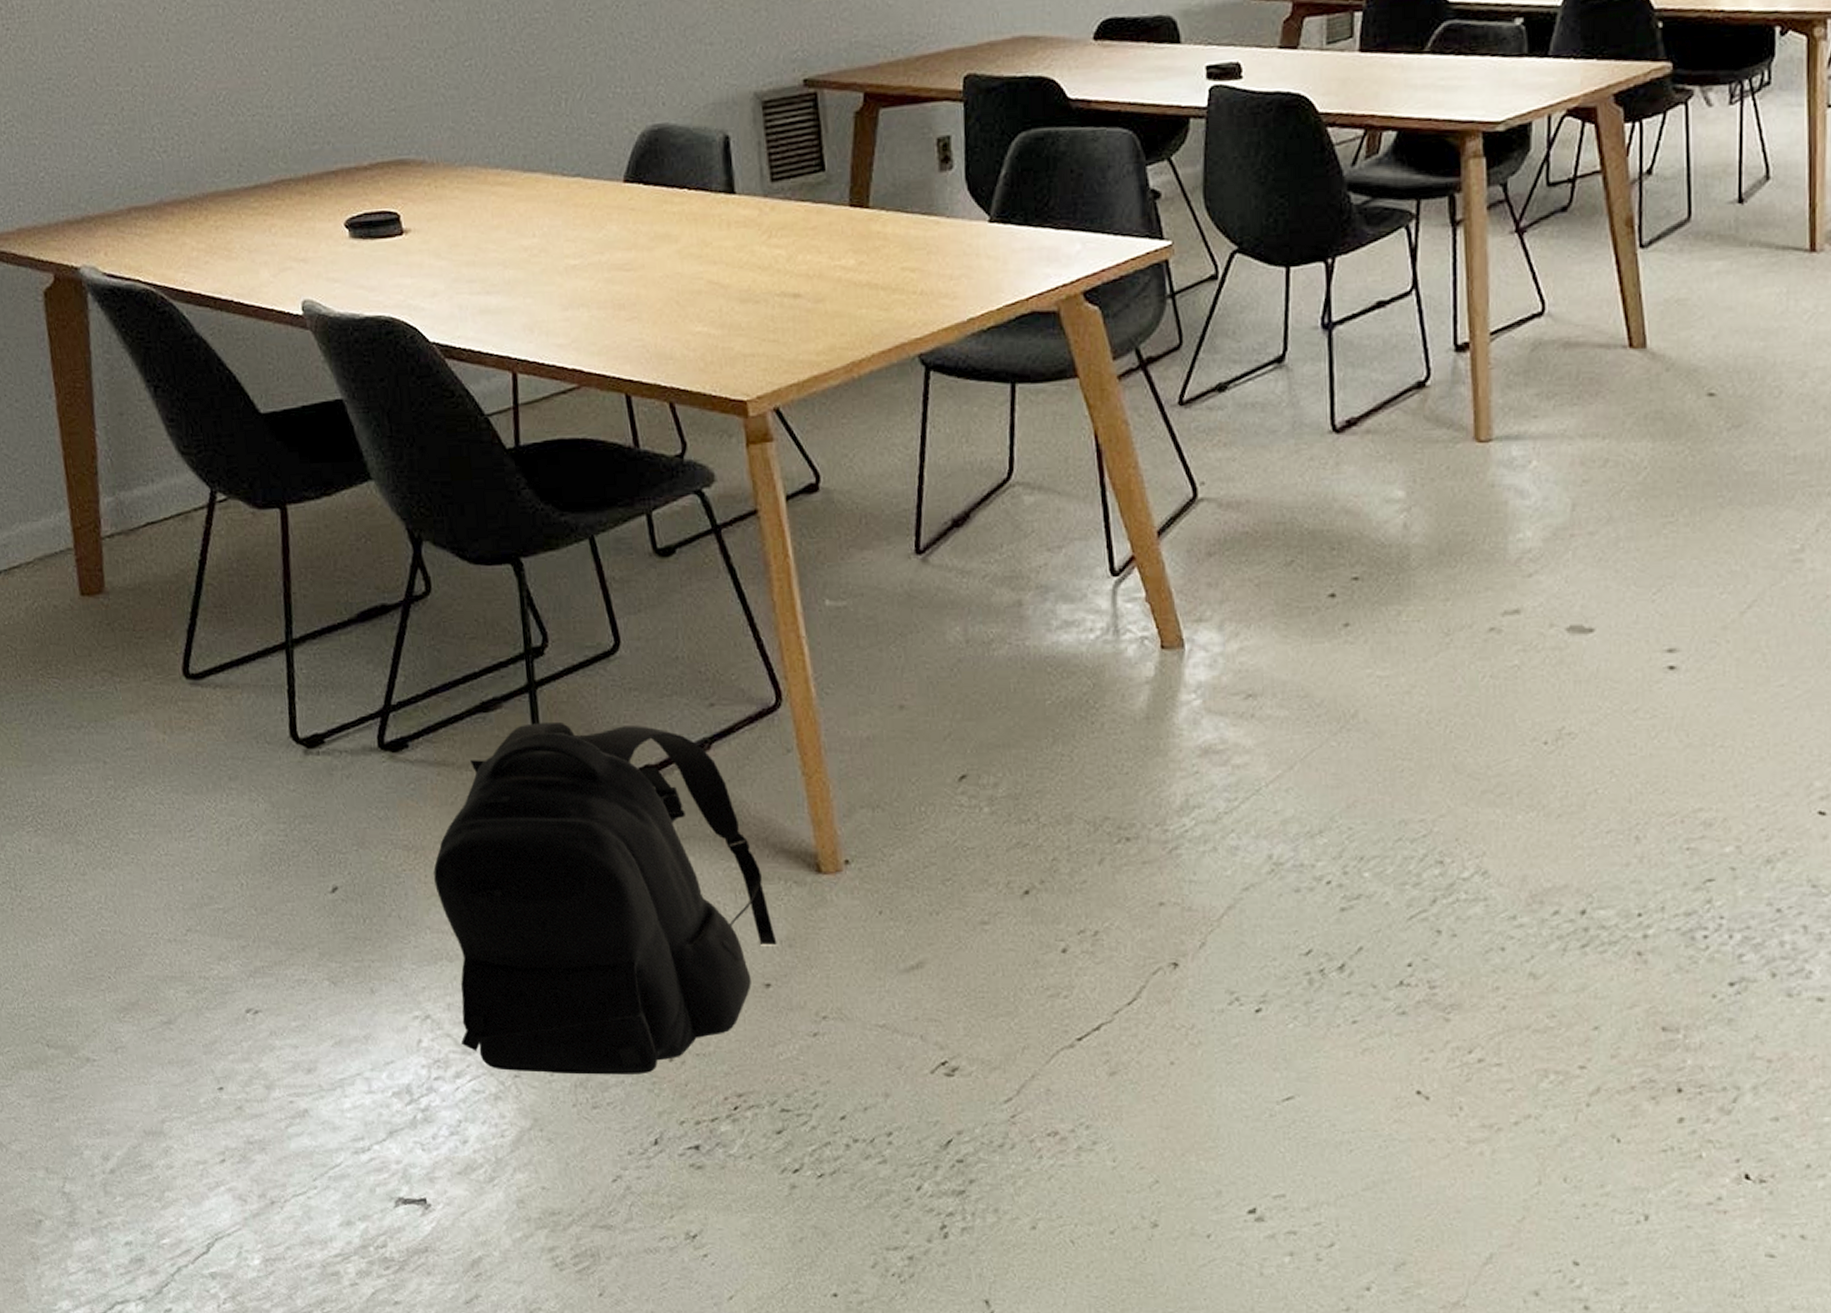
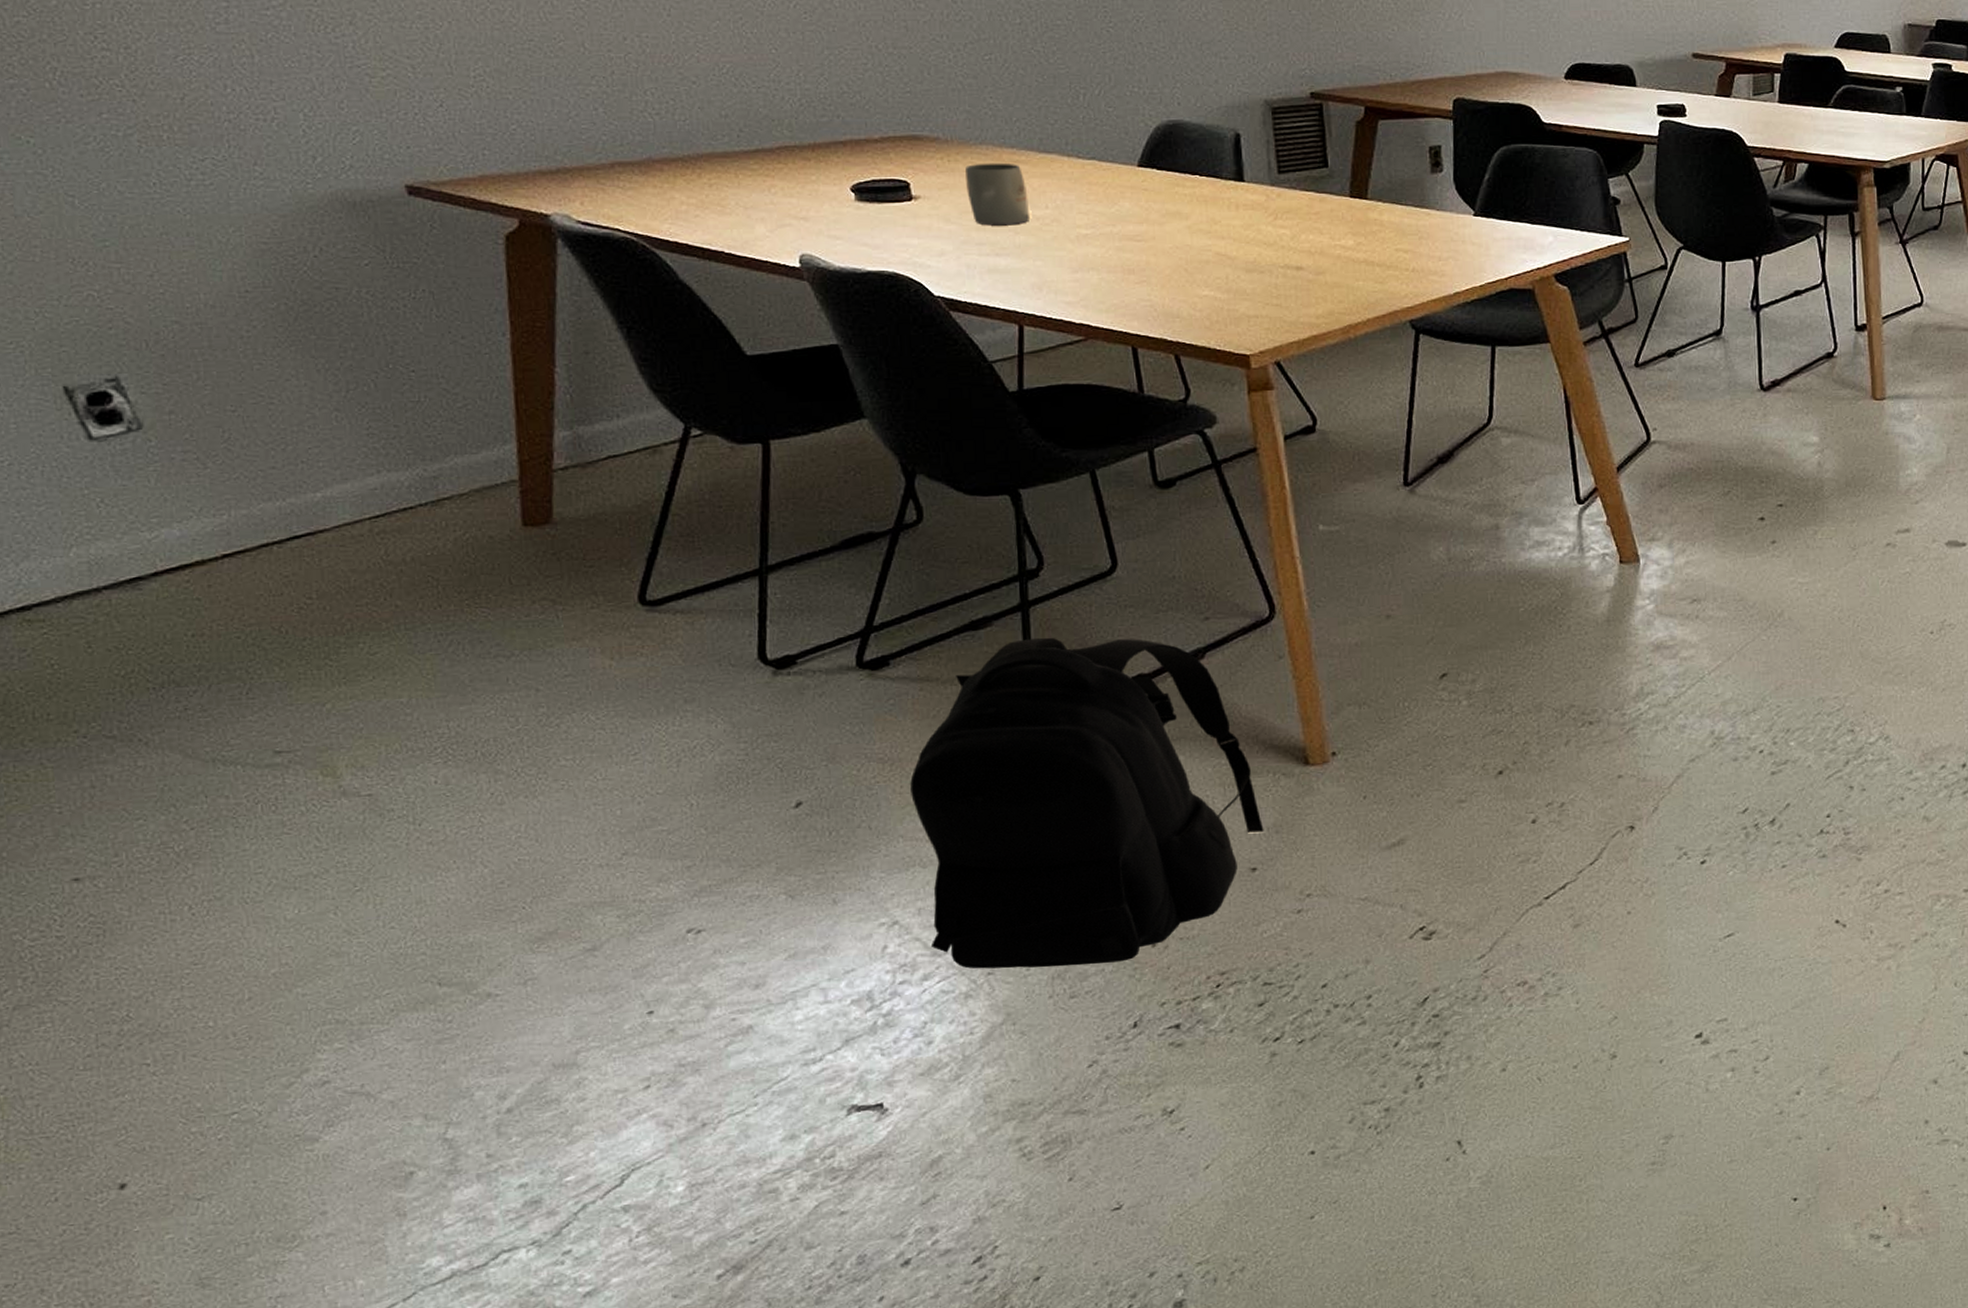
mug: none [452,186,519,260] -> present [965,162,1031,226]

